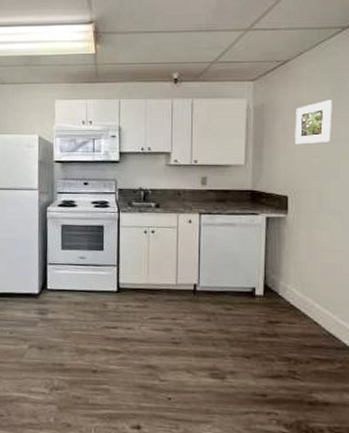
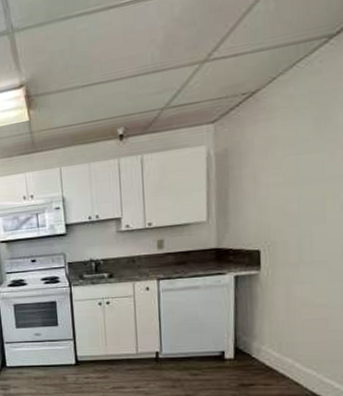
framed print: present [295,100,332,145] -> none [267,130,315,191]

